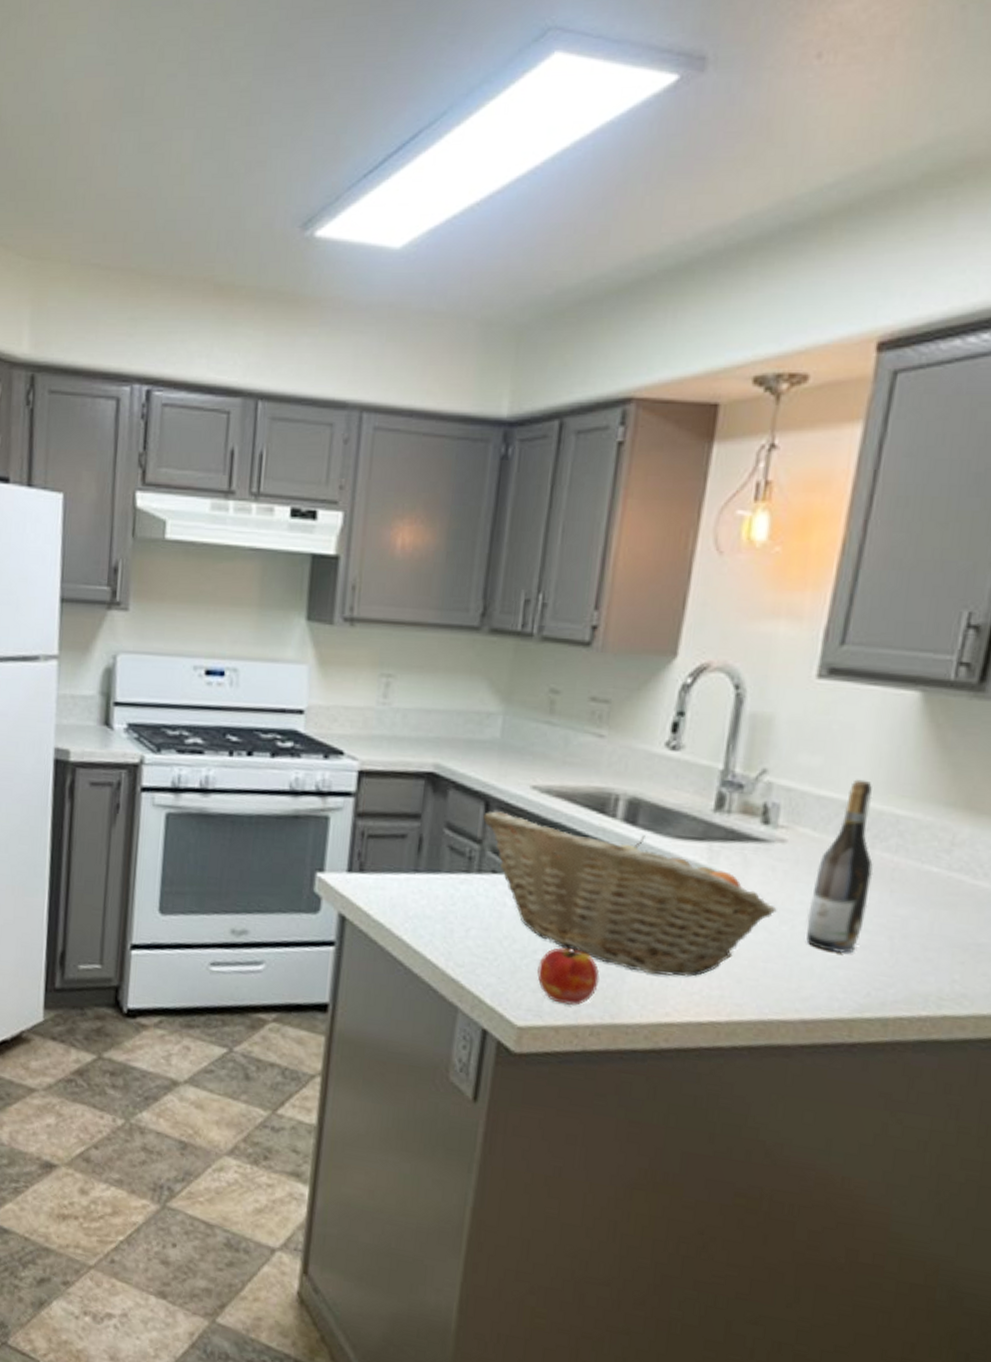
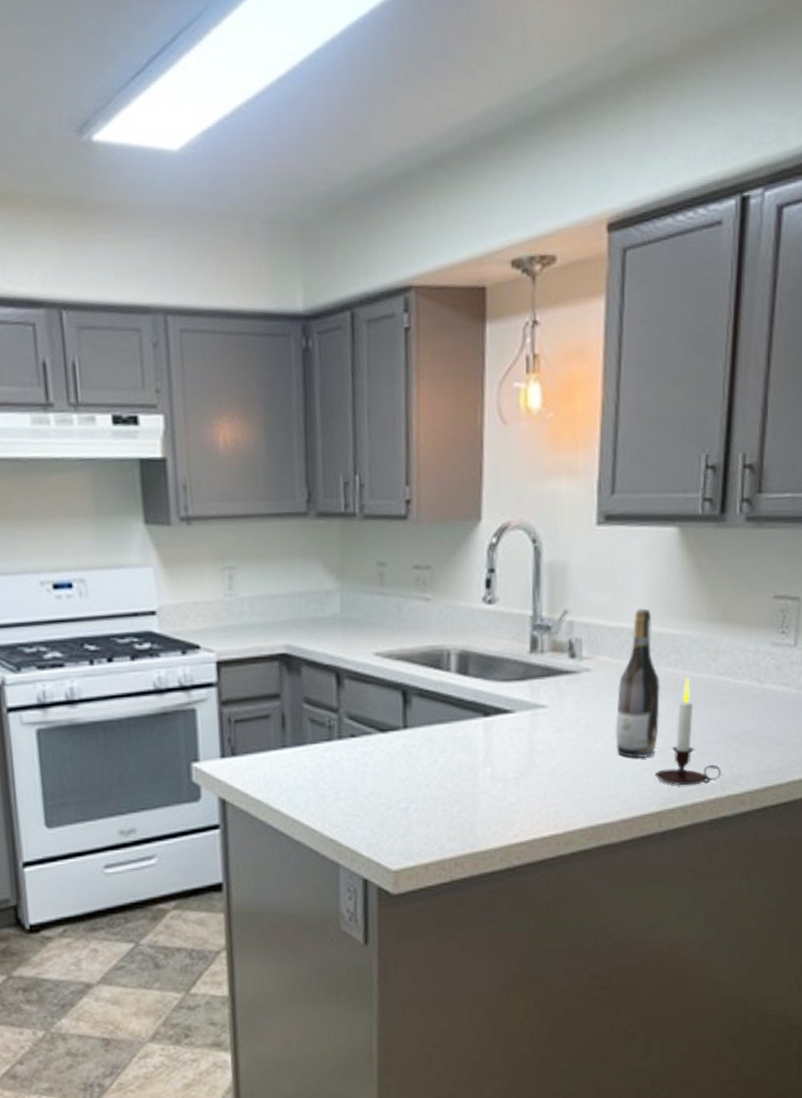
fruit basket: present [483,811,777,977] -> none [336,680,591,804]
apple: present [537,947,600,1005] -> none [403,791,456,843]
candle: none [851,867,939,997] -> present [655,677,721,786]

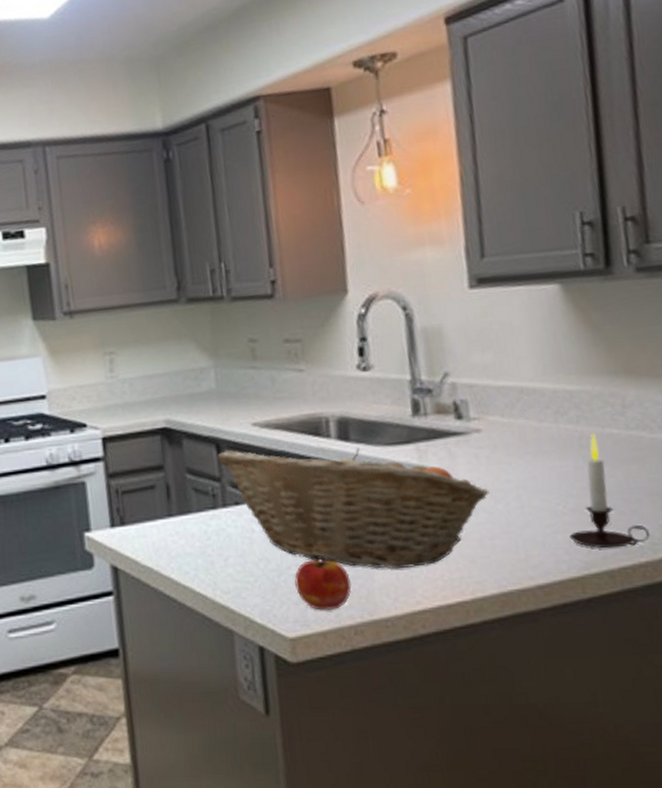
fruit basket: none [336,680,591,804] -> present [217,448,490,569]
apple: none [403,791,456,843] -> present [295,556,351,610]
wine bottle: present [615,608,661,759] -> none [514,366,568,521]

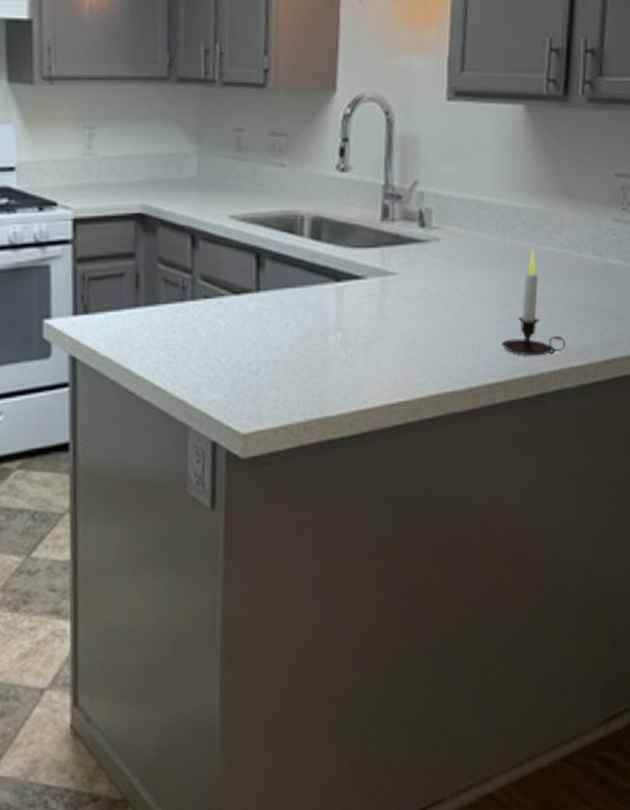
fruit basket: present [217,448,490,569] -> none [191,242,440,369]
apple: present [295,556,351,610] -> none [254,354,306,407]

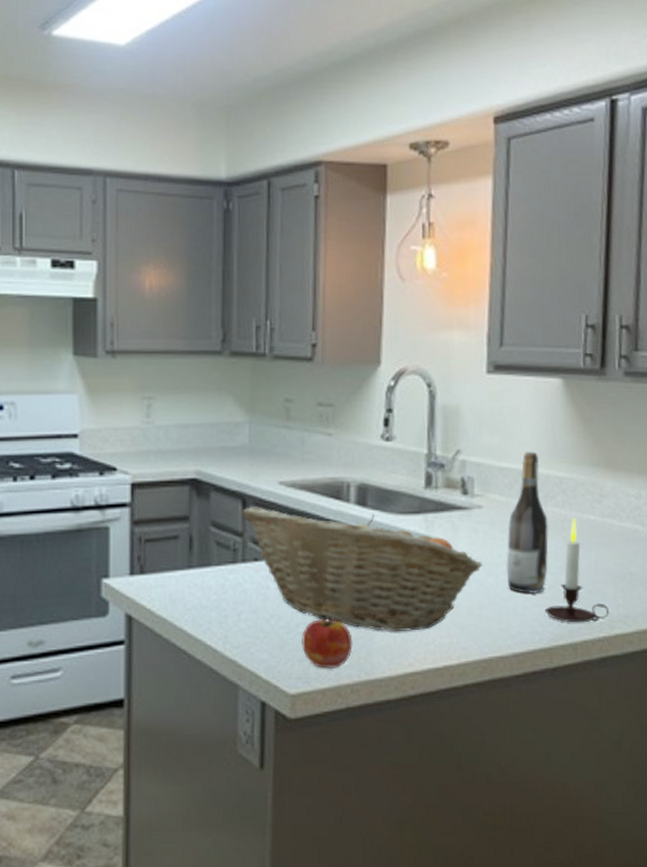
fruit basket: none [191,242,440,369] -> present [242,507,483,632]
apple: none [254,354,306,407] -> present [302,617,353,669]
wine bottle: none [463,181,508,328] -> present [506,451,549,595]

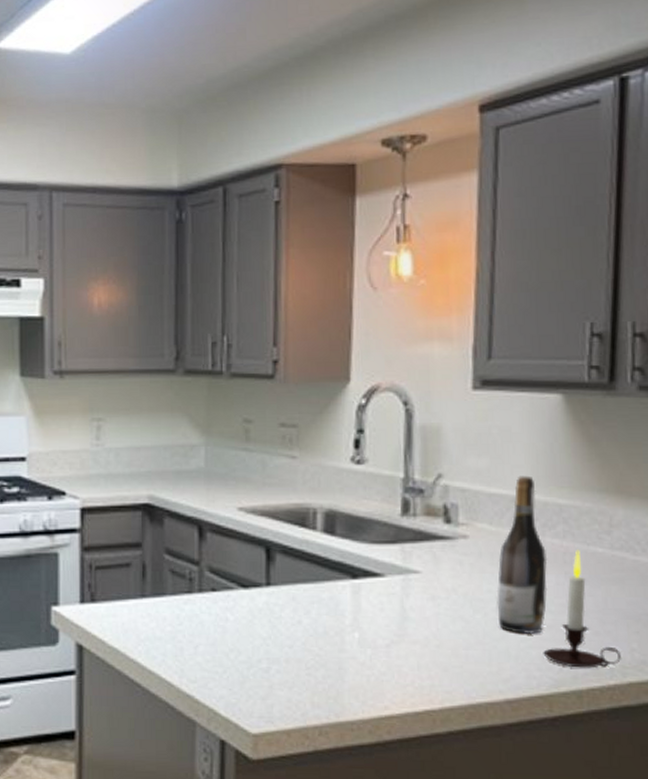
fruit basket: present [242,507,483,632] -> none [198,534,469,672]
apple: present [302,617,353,669] -> none [264,653,321,708]

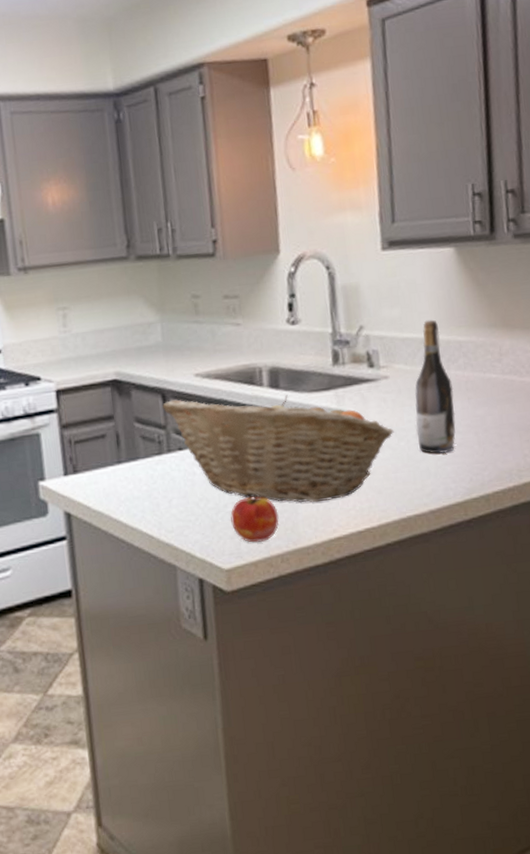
fruit basket: none [198,534,469,672] -> present [163,395,394,503]
apple: none [264,653,321,708] -> present [231,494,279,543]
candle: present [543,550,621,668] -> none [456,377,517,477]

